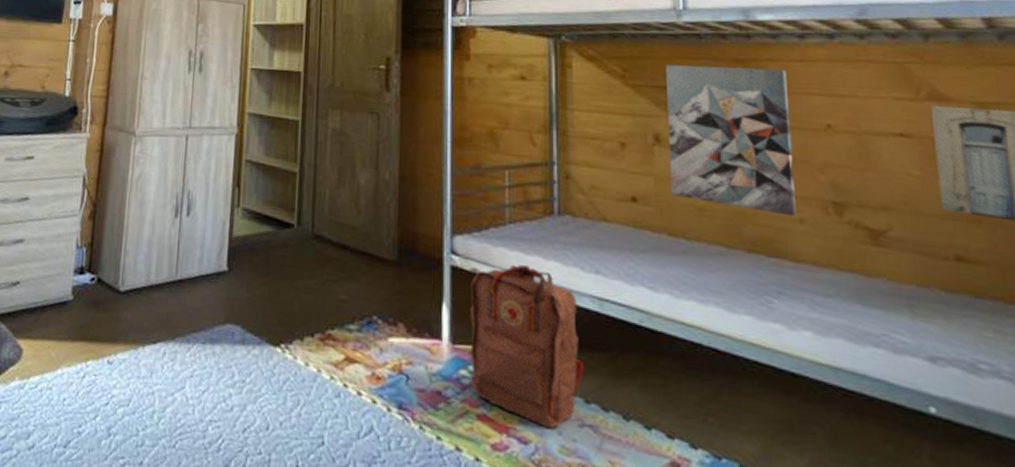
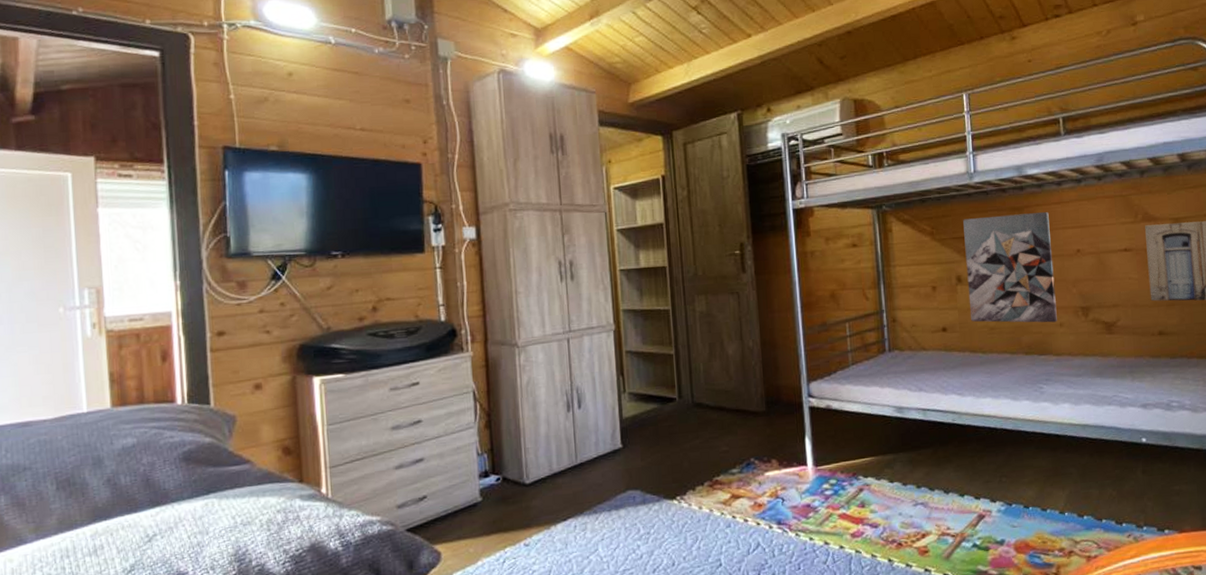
backpack: present [469,264,584,429] -> none [826,395,915,513]

